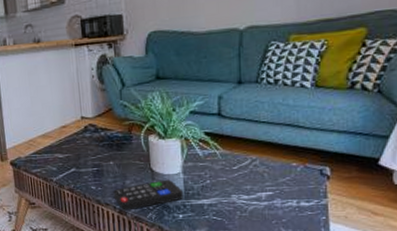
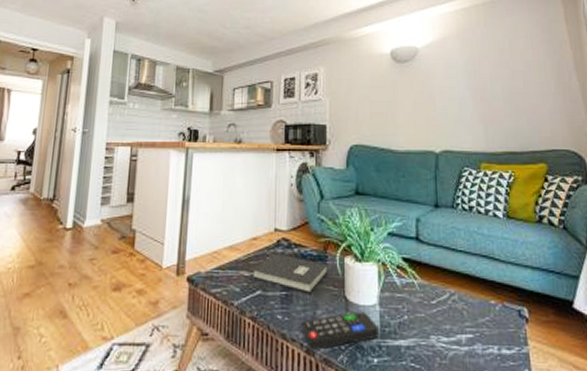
book: none [64,137,134,167] -> present [251,253,328,293]

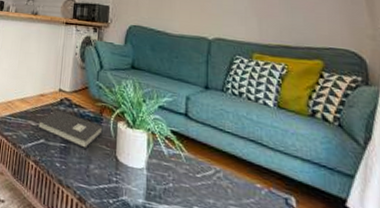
remote control: present [301,311,379,350] -> none [75,171,145,200]

